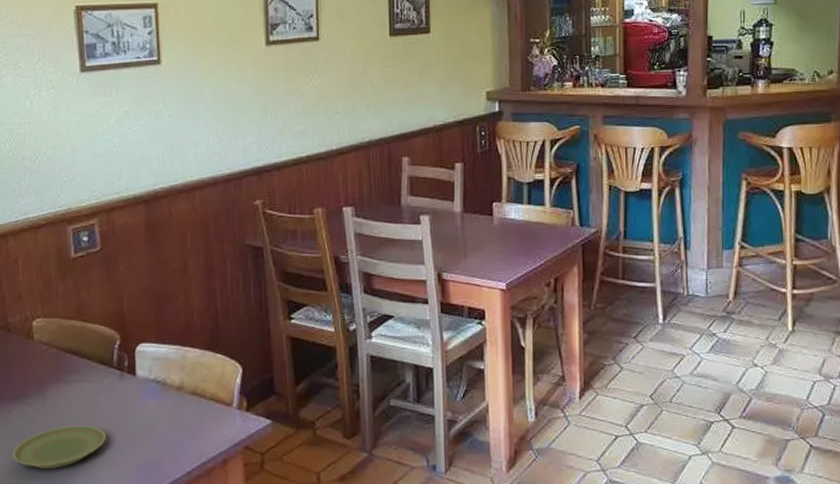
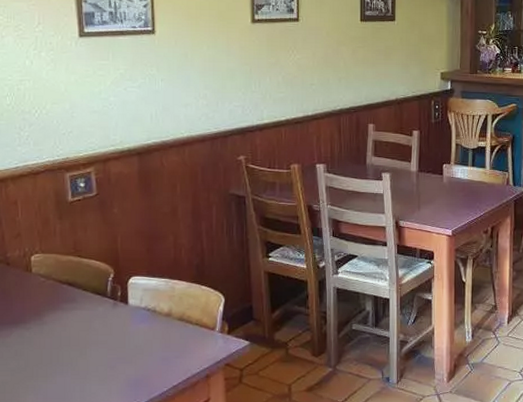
plate: present [12,425,106,468] -> none [10,347,99,384]

